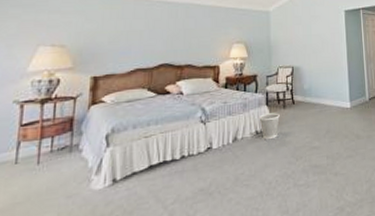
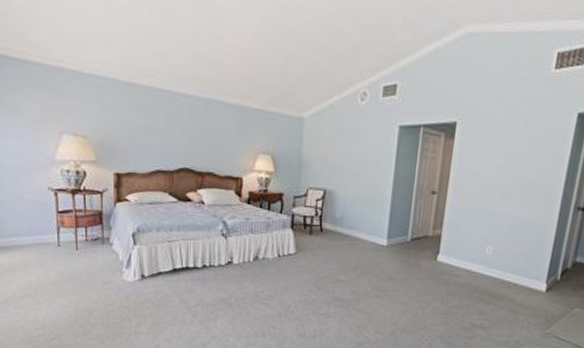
wastebasket: present [259,112,280,139] -> none [282,237,305,264]

